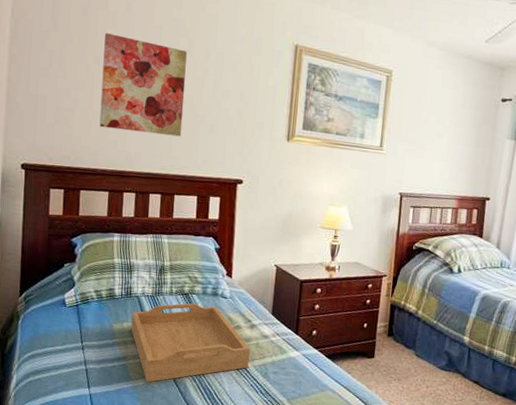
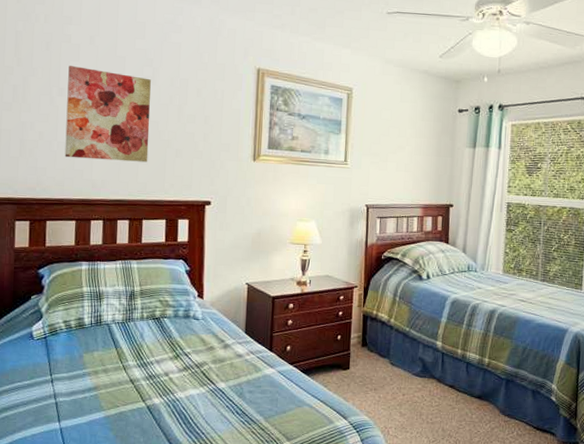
serving tray: present [131,303,250,383] -> none [102,327,225,412]

